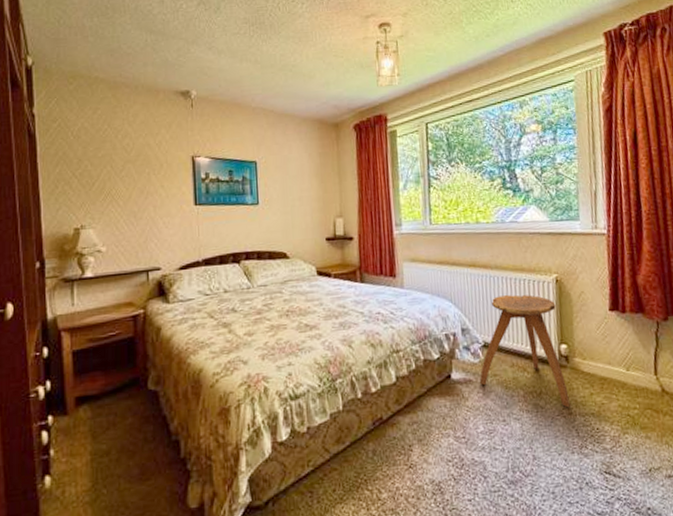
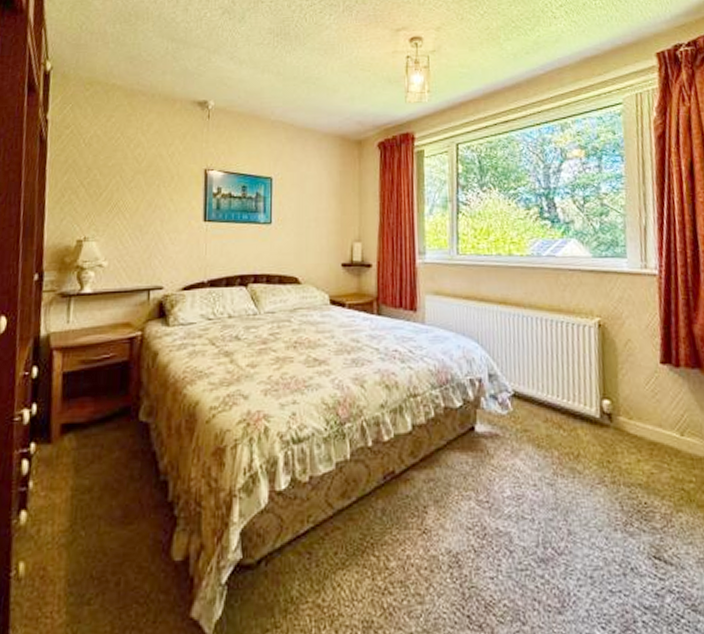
stool: present [479,294,570,408] -> none [507,338,613,476]

